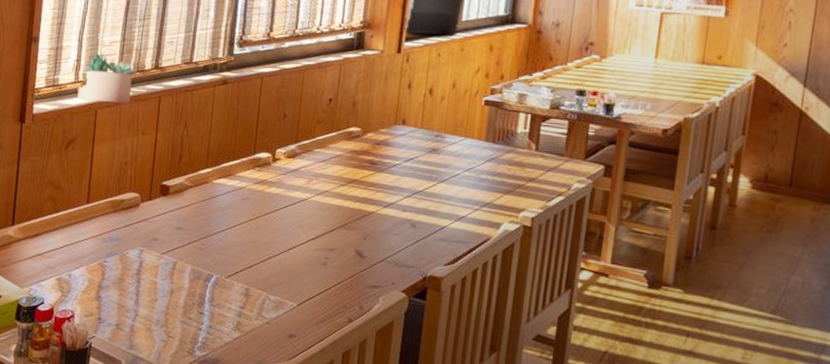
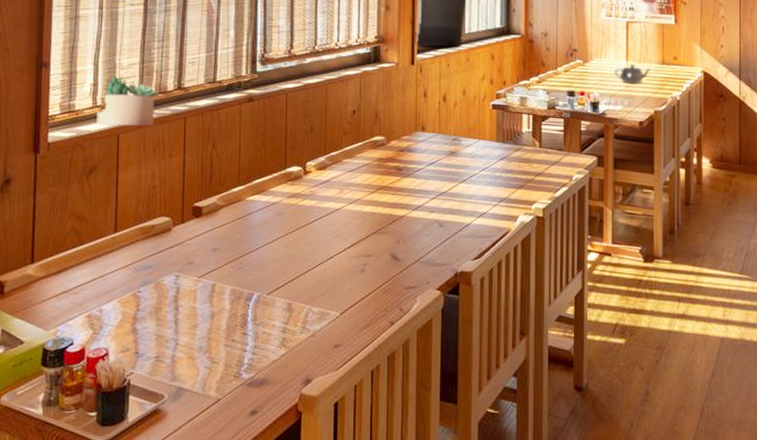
teapot: none [638,62,687,86] -> present [614,64,651,84]

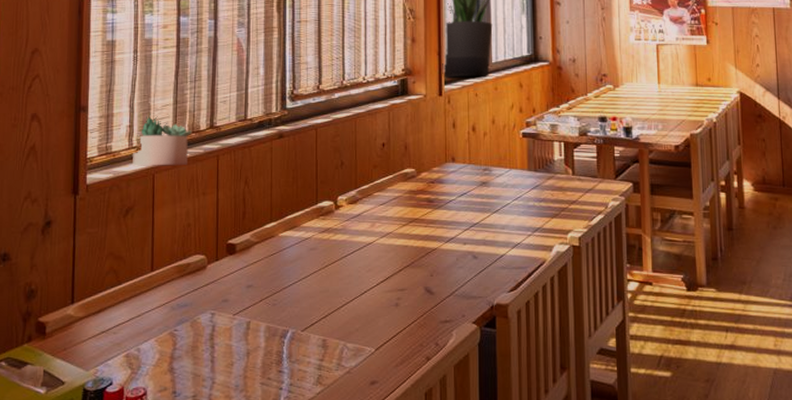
teapot: present [614,64,651,84] -> none [646,87,685,107]

